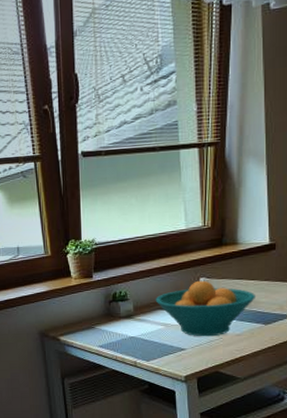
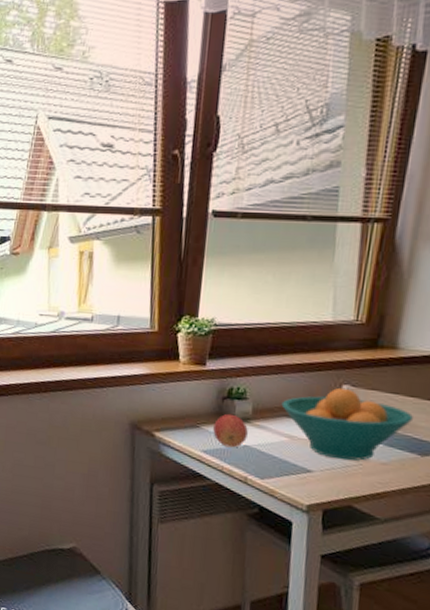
apple: none [105,313,132,340] -> present [213,413,248,448]

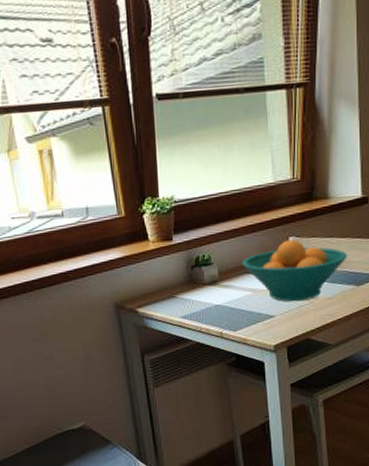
apple: present [213,413,248,448] -> none [187,279,217,310]

